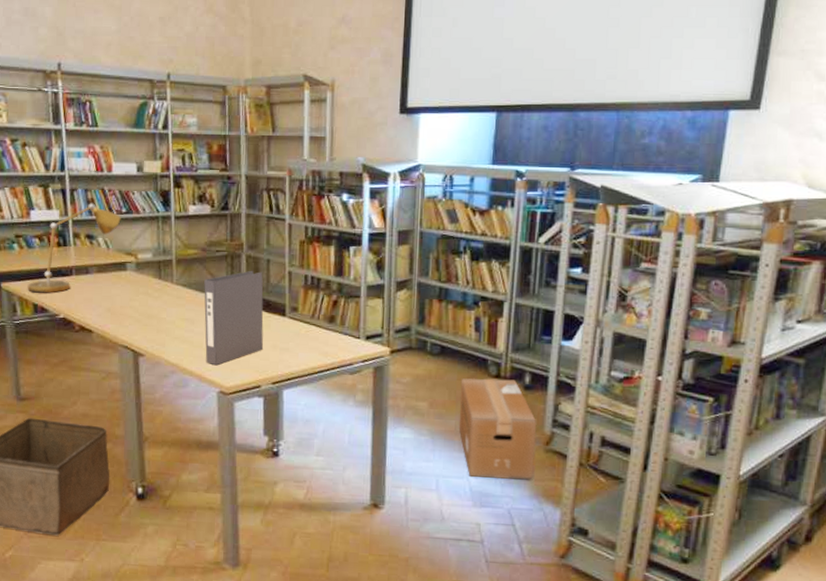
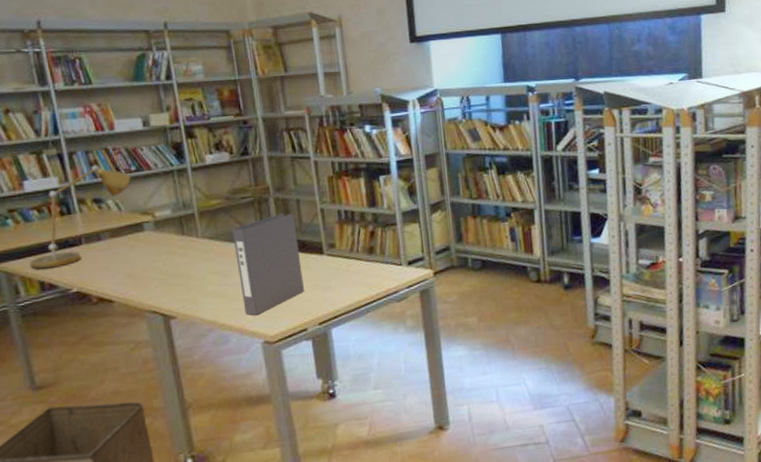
box: present [458,378,537,480] -> none [505,282,585,381]

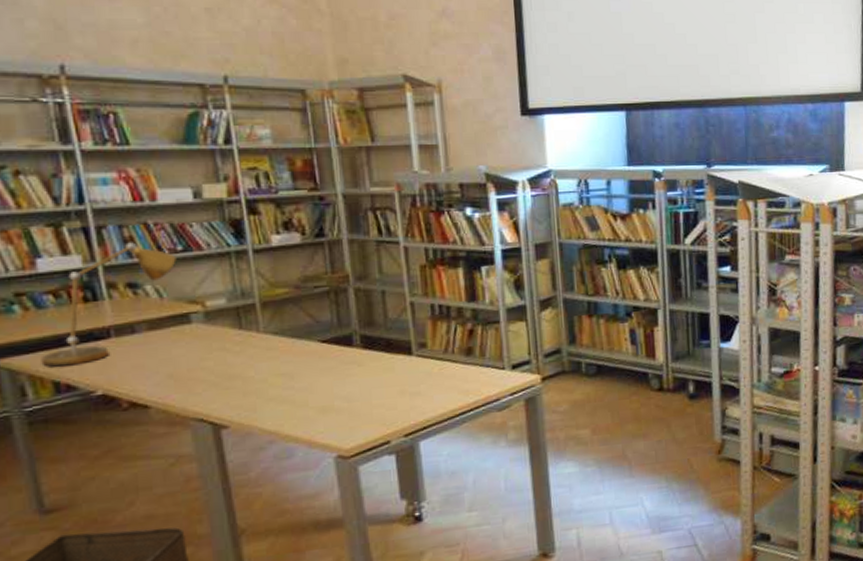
binder: present [232,212,304,316] -> none [302,305,388,426]

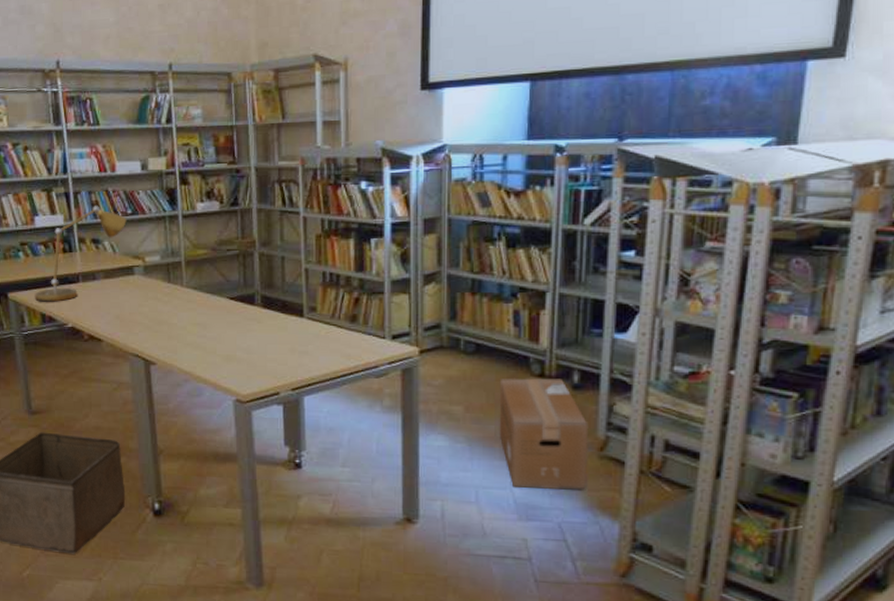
box: none [622,390,710,502] -> present [499,378,589,490]

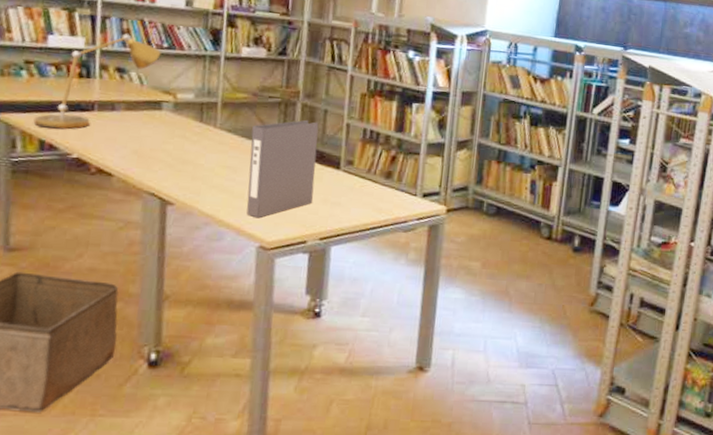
binder: none [216,269,280,373] -> present [246,119,319,219]
box: present [499,378,589,490] -> none [509,239,584,340]

